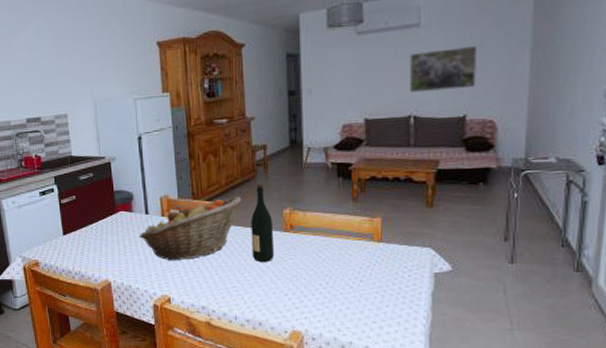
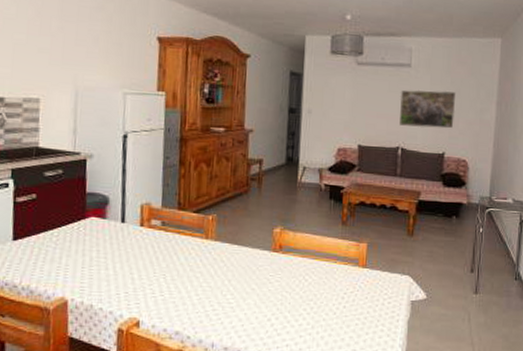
fruit basket: present [139,196,242,261] -> none [110,210,232,278]
wine bottle: present [251,183,275,262] -> none [237,199,262,283]

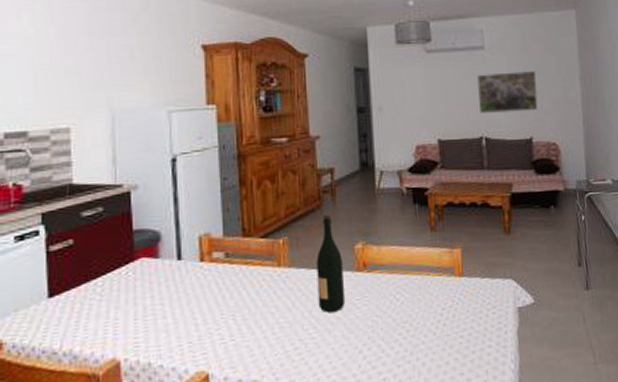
wine bottle: none [237,199,262,283] -> present [316,214,346,312]

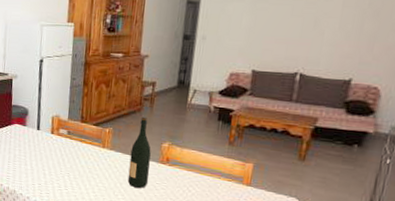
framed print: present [476,70,538,114] -> none [299,13,375,54]

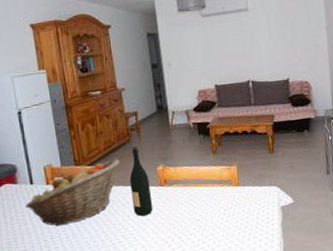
fruit basket: none [29,125,126,176] -> present [25,159,120,226]

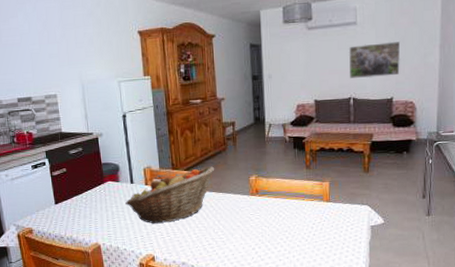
wine bottle: present [129,146,153,216] -> none [223,155,243,222]
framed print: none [242,25,293,62] -> present [348,41,401,79]

